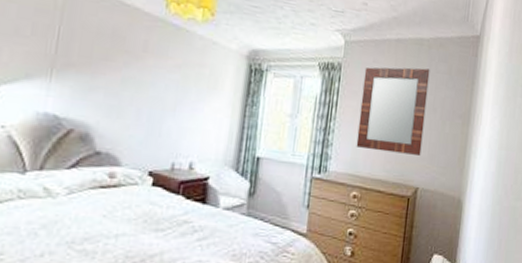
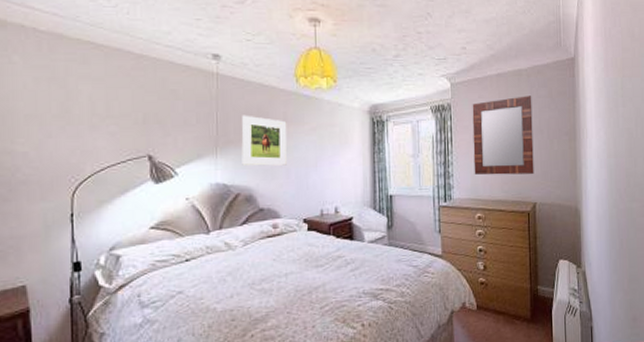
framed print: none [82,34,147,104] -> present [241,115,287,166]

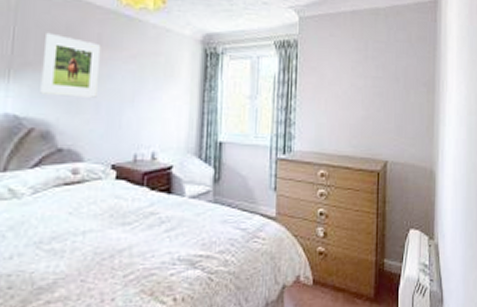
home mirror: present [472,96,534,175] -> none [319,38,389,128]

